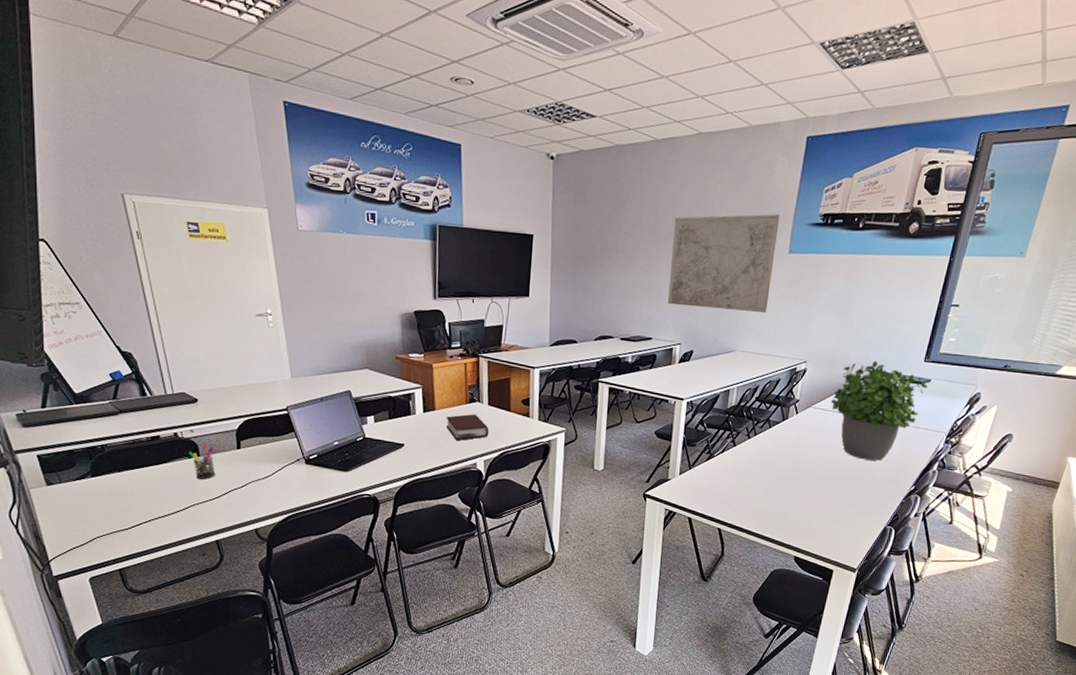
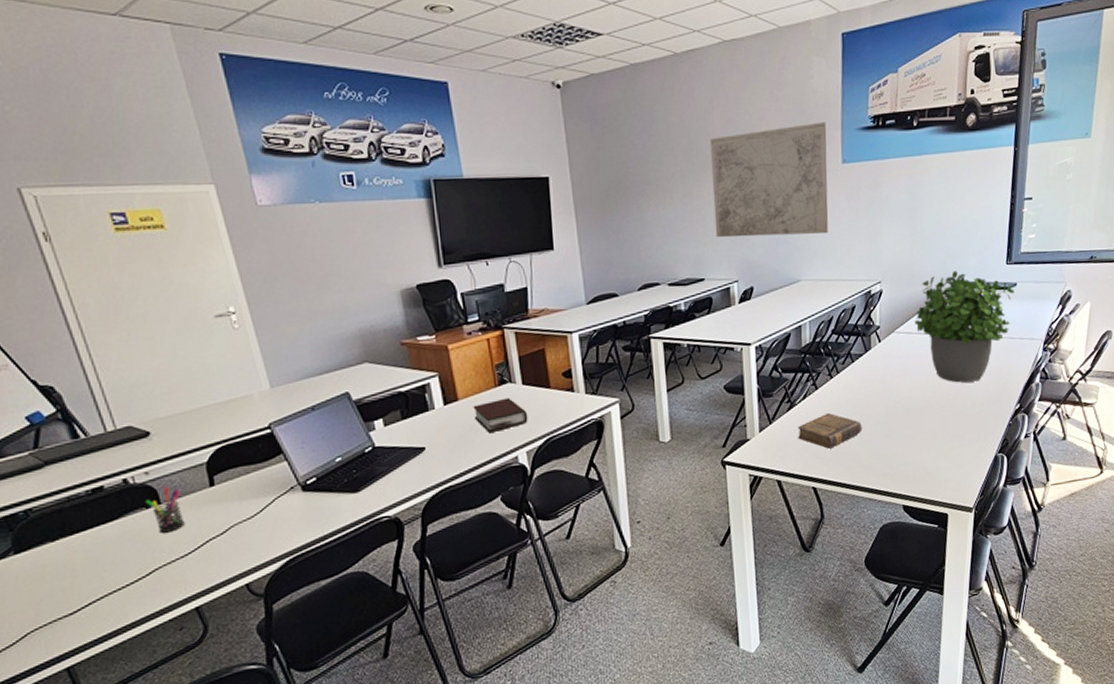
book: none [712,467,770,498] -> present [797,412,862,449]

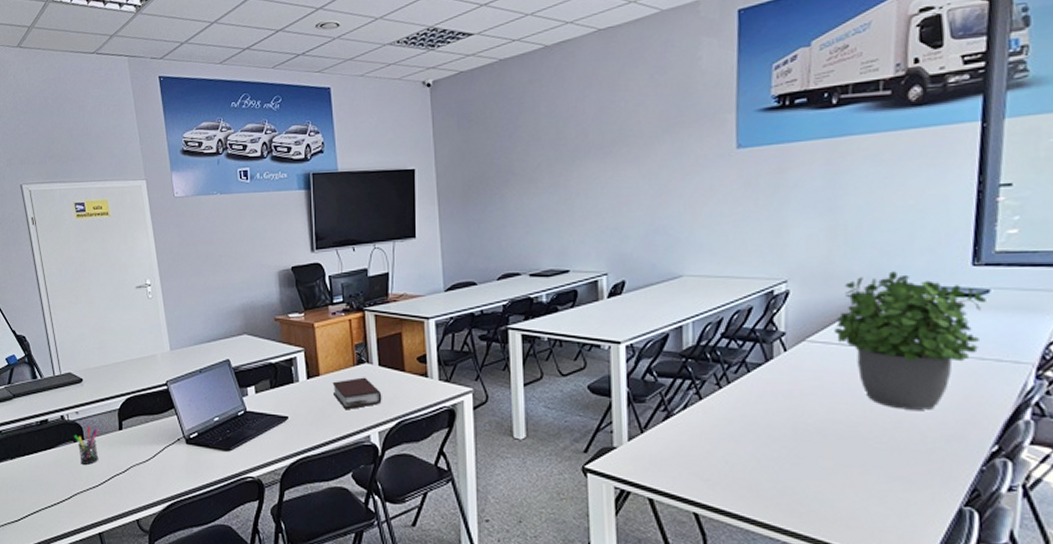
map: present [709,122,828,238] -> none [580,105,719,228]
book: present [797,412,862,449] -> none [675,427,761,470]

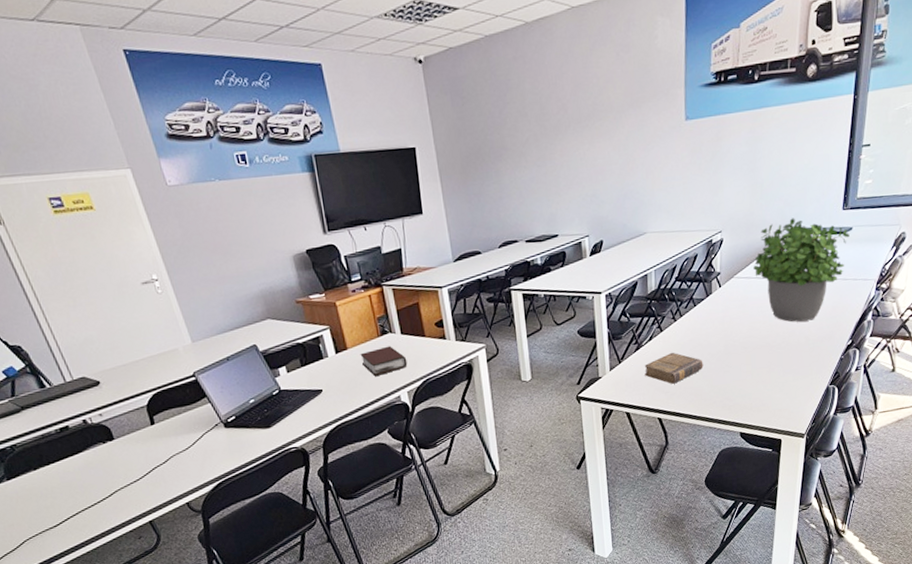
pen holder: present [74,425,99,465] -> none [102,425,135,463]
book: none [675,427,761,470] -> present [644,352,704,384]

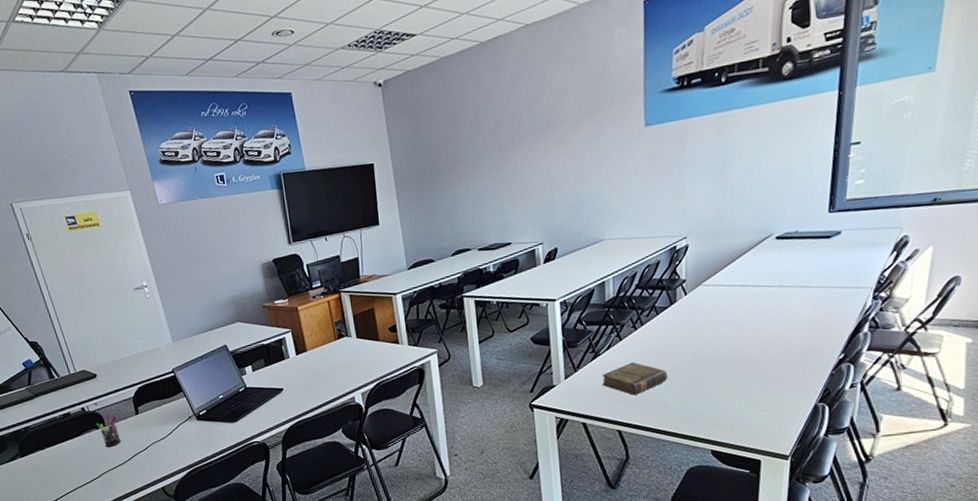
pen holder: none [102,425,135,463] -> present [96,414,121,447]
bible: present [360,346,408,377] -> none [318,349,362,378]
potted plant: present [753,218,850,322] -> none [723,222,838,333]

